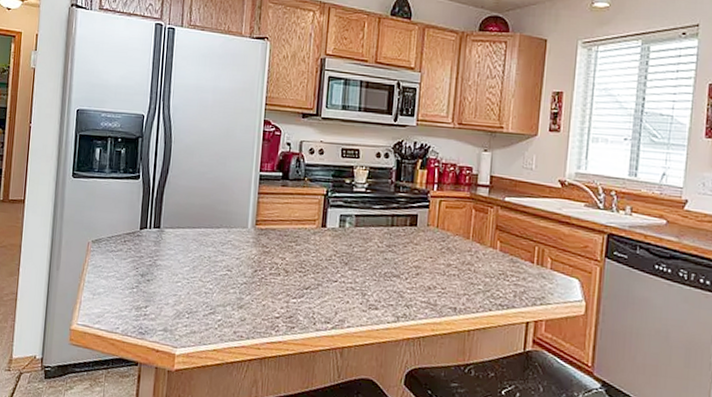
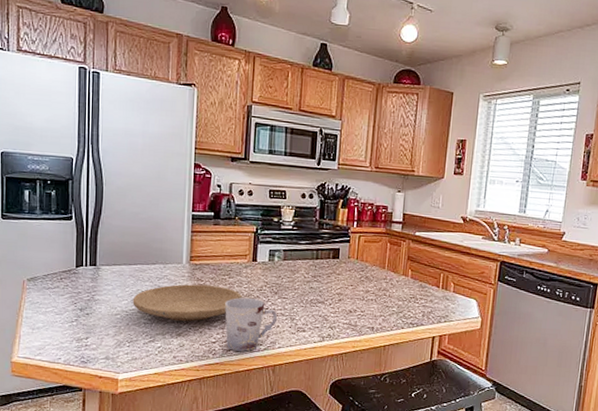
plate: none [194,250,310,293] -> present [132,284,243,322]
cup: none [290,267,347,330] -> present [225,298,277,352]

